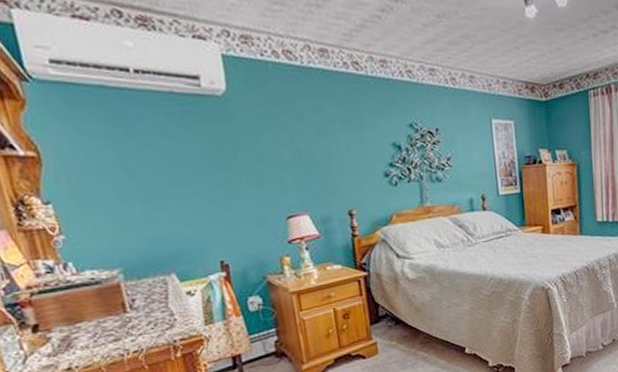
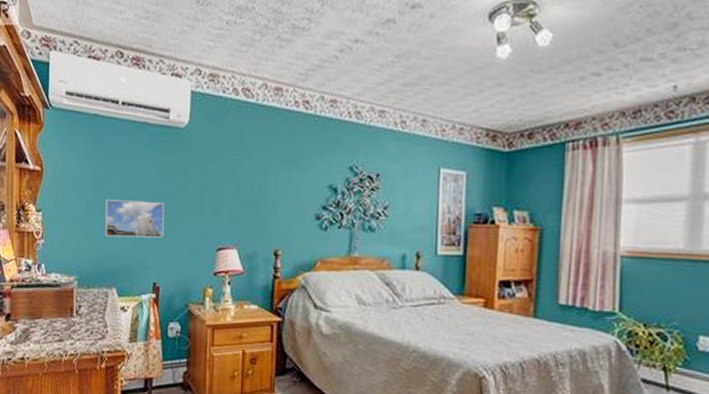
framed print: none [138,177,222,222] -> present [105,200,164,238]

